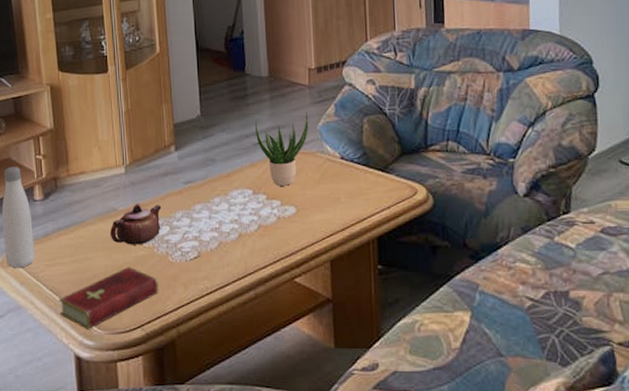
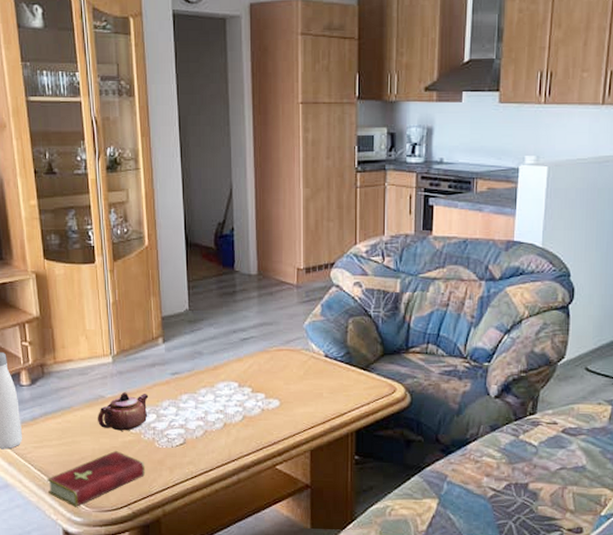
potted plant: present [255,112,309,186] -> none [243,310,295,380]

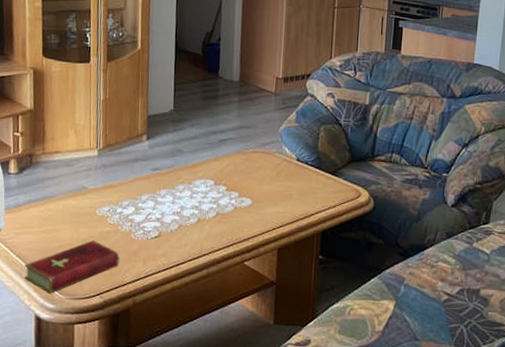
teapot: present [98,391,149,431] -> none [79,183,129,222]

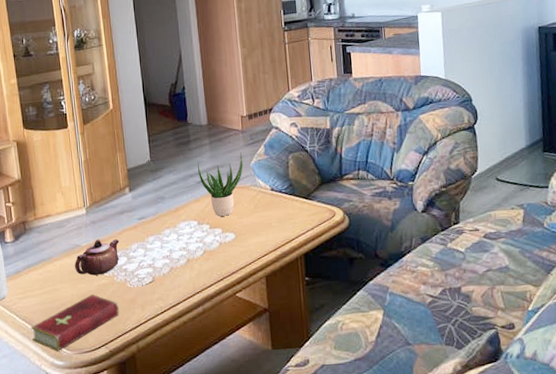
teapot: none [79,183,129,222] -> present [75,238,119,276]
potted plant: none [222,116,272,180] -> present [198,152,243,217]

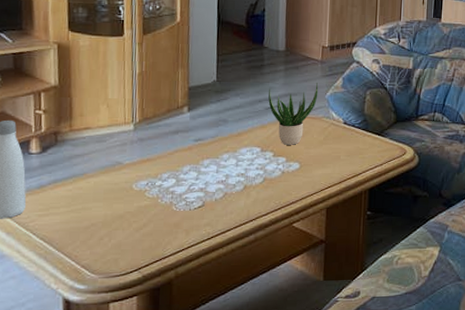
hardcover book: present [31,294,120,351] -> none [50,215,161,274]
teapot: present [75,238,119,276] -> none [113,157,169,196]

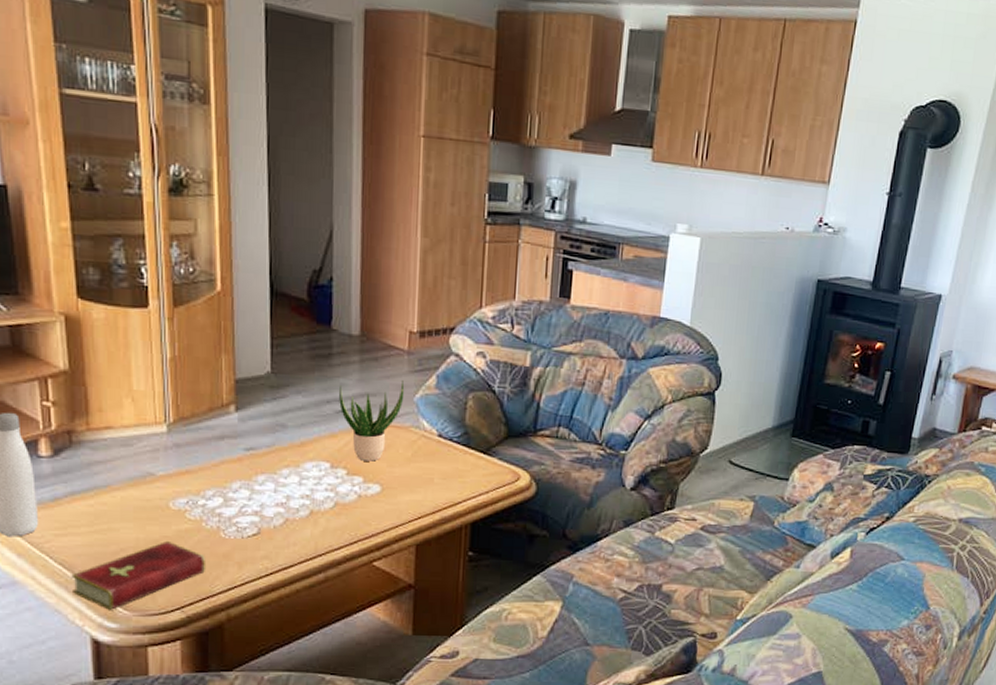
hardcover book: none [50,215,161,274] -> present [71,540,206,610]

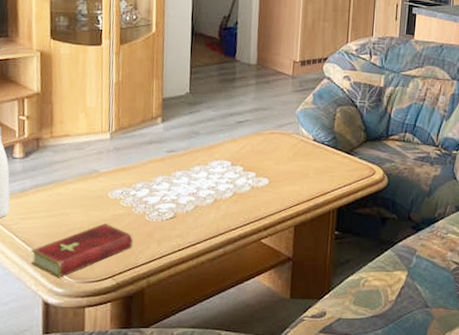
potted plant: present [339,380,405,461] -> none [239,98,289,160]

